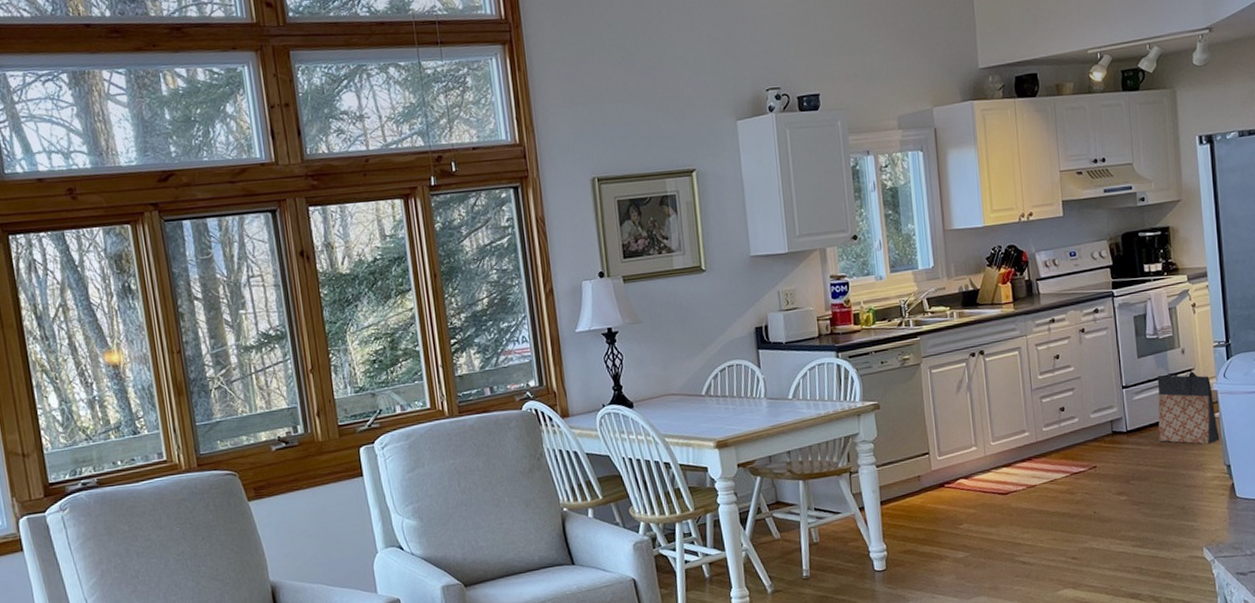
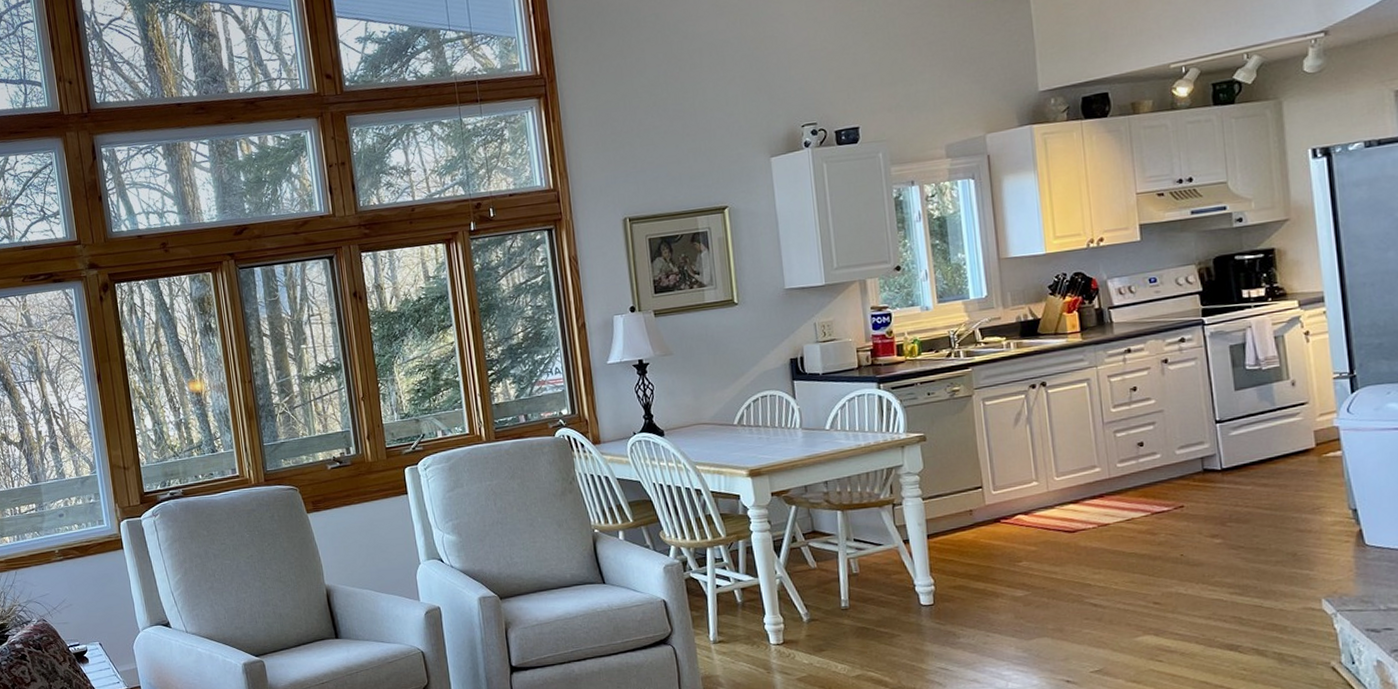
bag: present [1157,371,1220,445] -> none [1260,405,1343,486]

